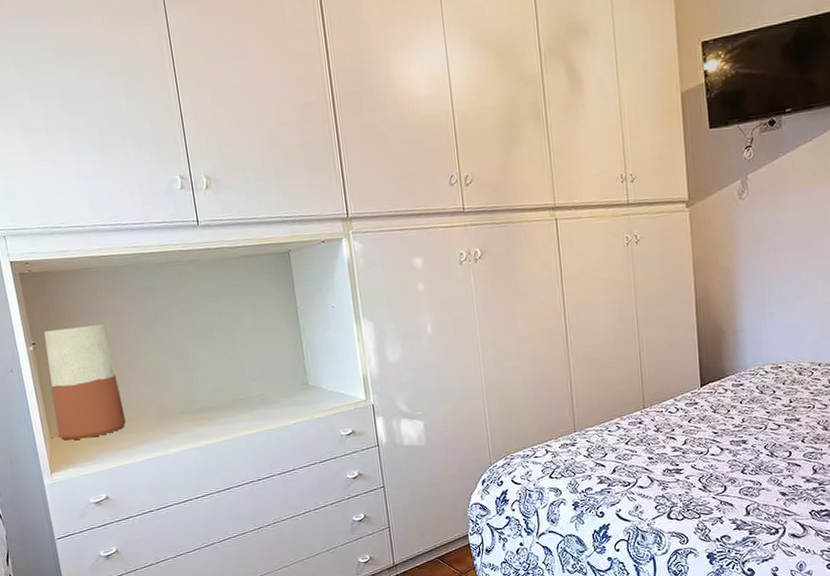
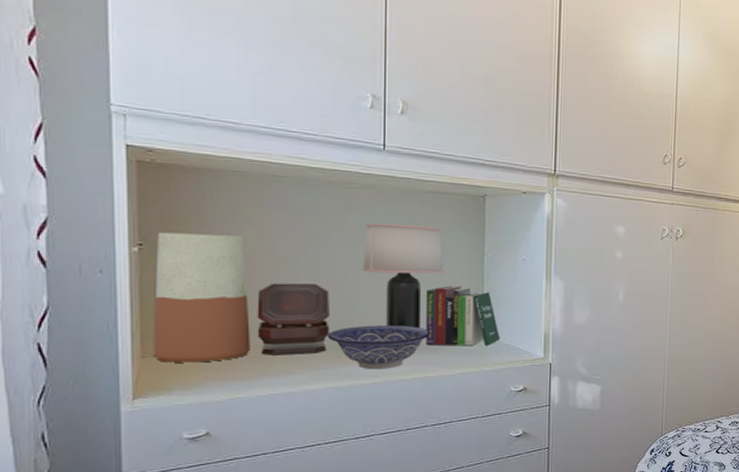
jewelry box: none [123,356,183,426] -> present [257,283,330,355]
decorative bowl: none [181,384,264,429] -> present [328,325,431,369]
table lamp: none [194,289,265,388] -> present [362,223,444,329]
books: none [254,341,324,401] -> present [426,285,500,346]

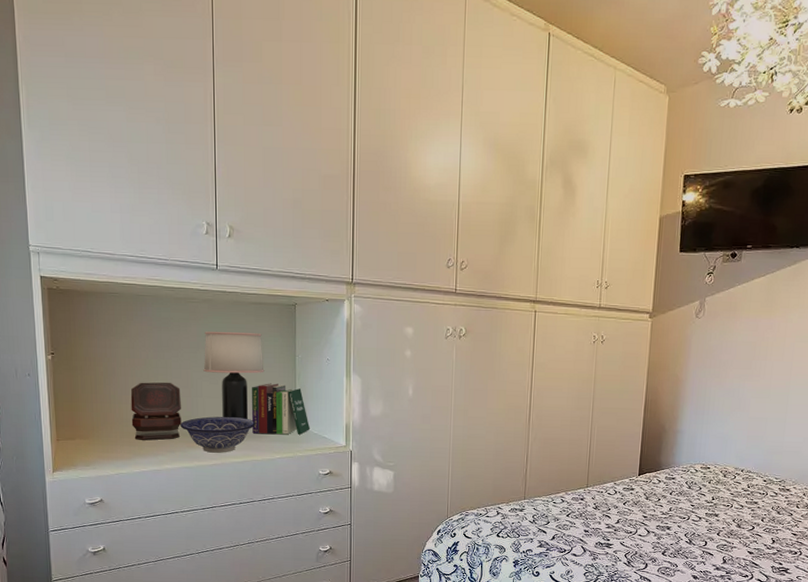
vase: present [153,232,250,363] -> none [63,343,127,445]

